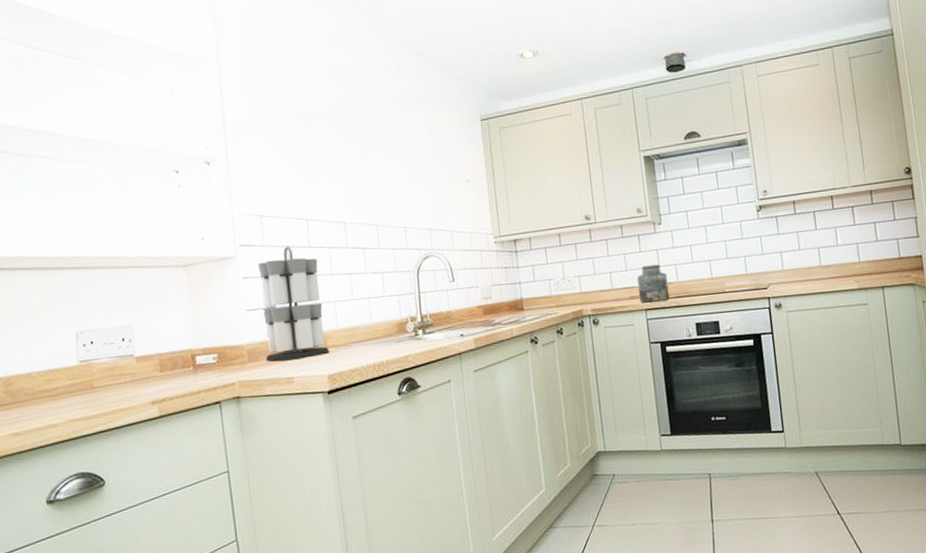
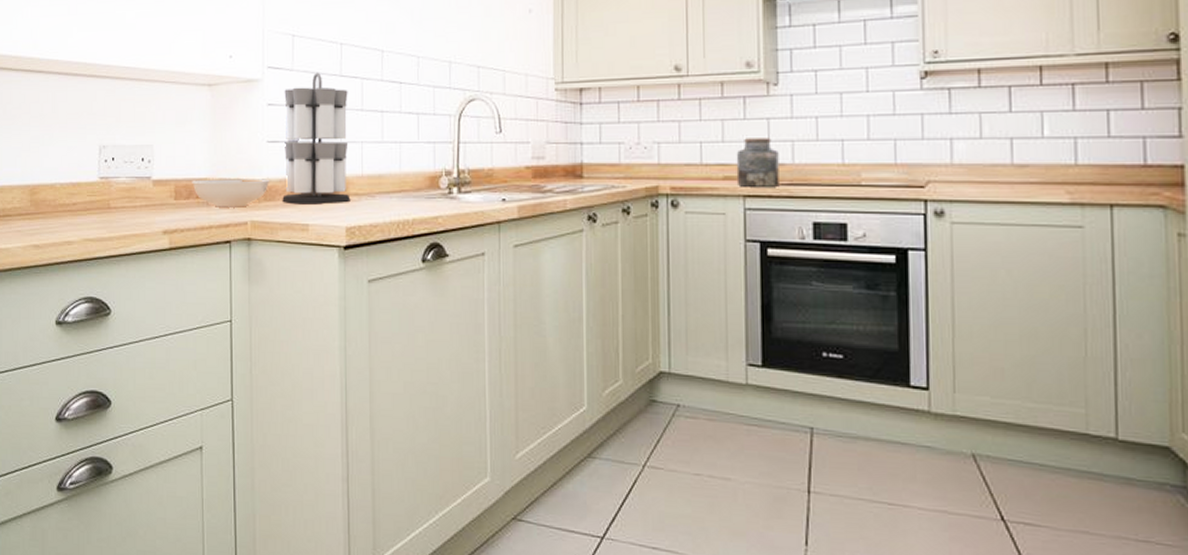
bowl: none [176,342,253,374] -> present [192,179,270,207]

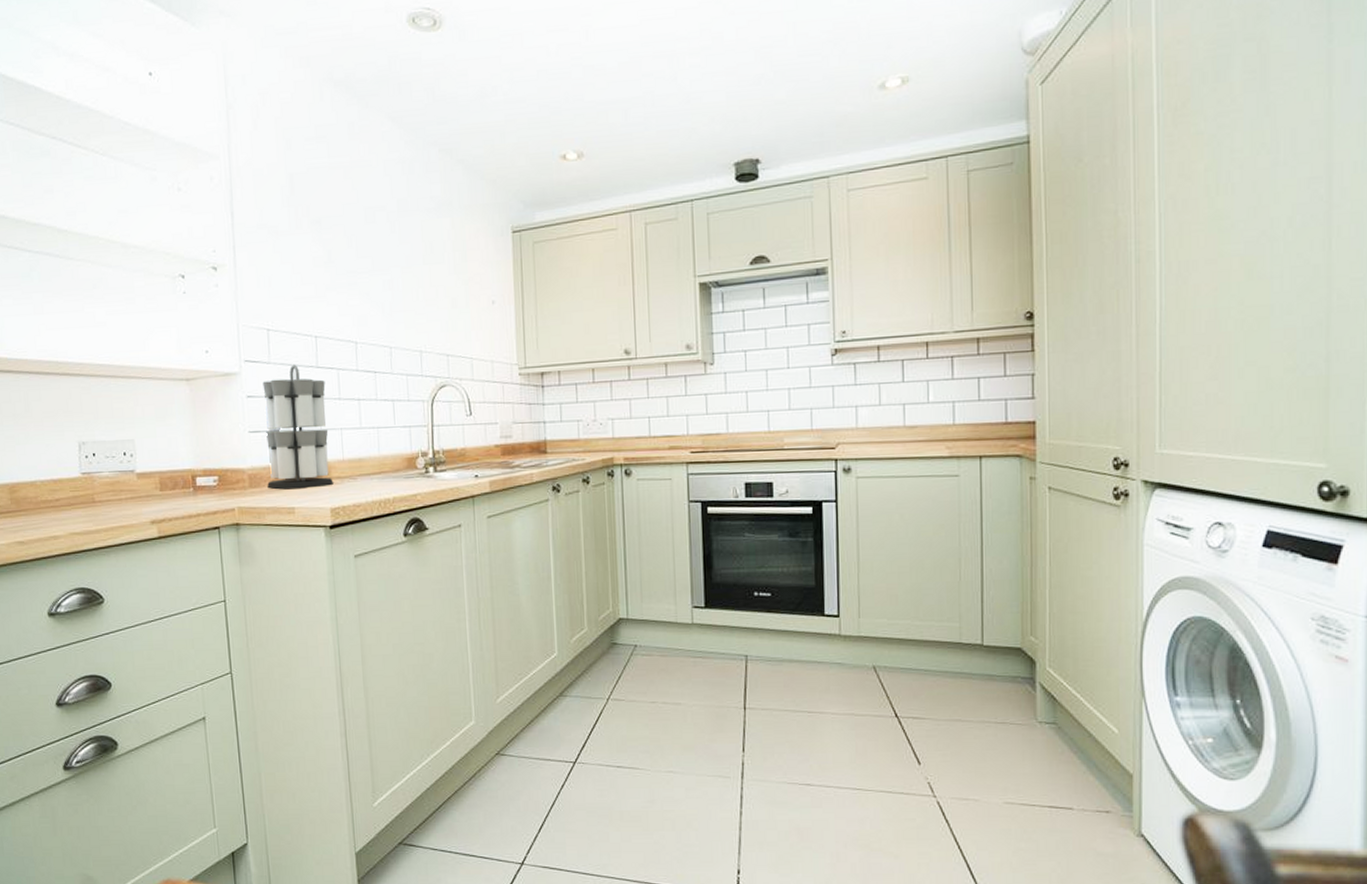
bowl: present [192,179,270,207] -> none [176,467,255,496]
jar: present [736,138,779,187] -> none [679,411,717,455]

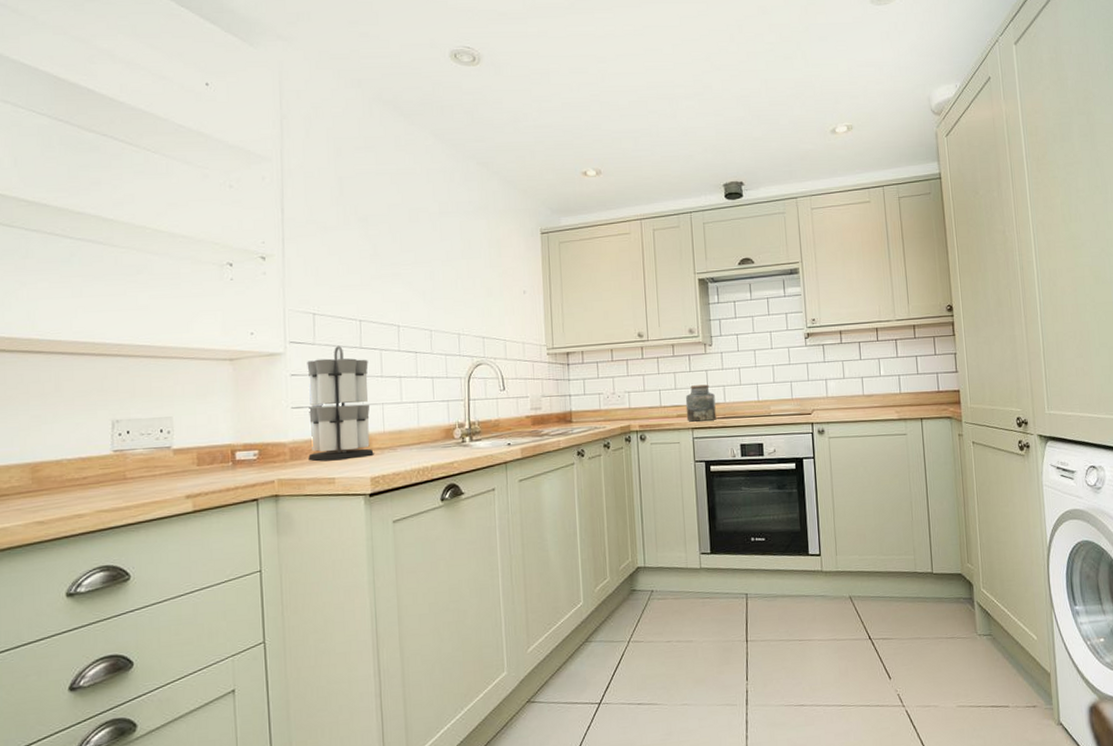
jar: none [679,411,717,455] -> present [685,384,716,422]

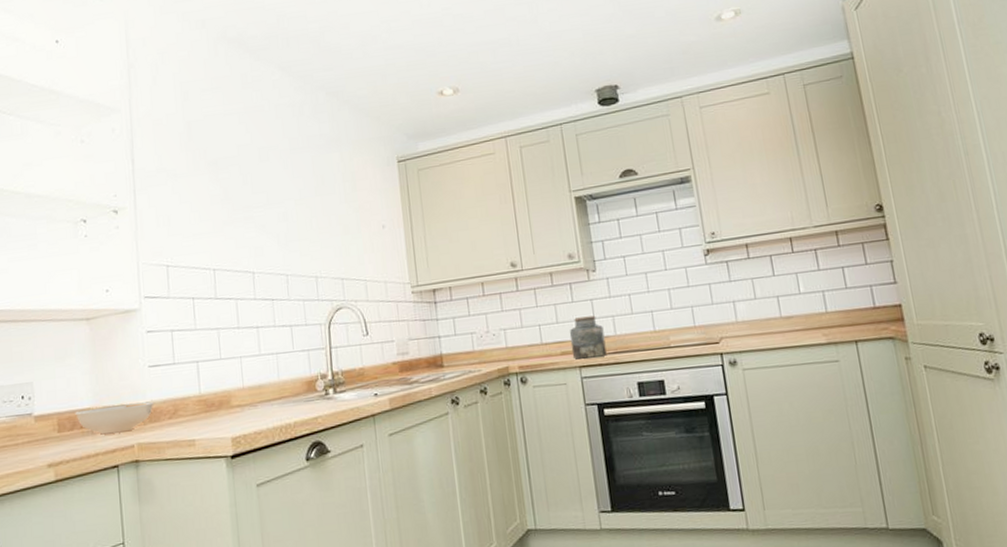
bowl: none [215,441,296,470] -> present [75,401,154,435]
spice rack: present [307,345,374,462] -> none [162,297,234,423]

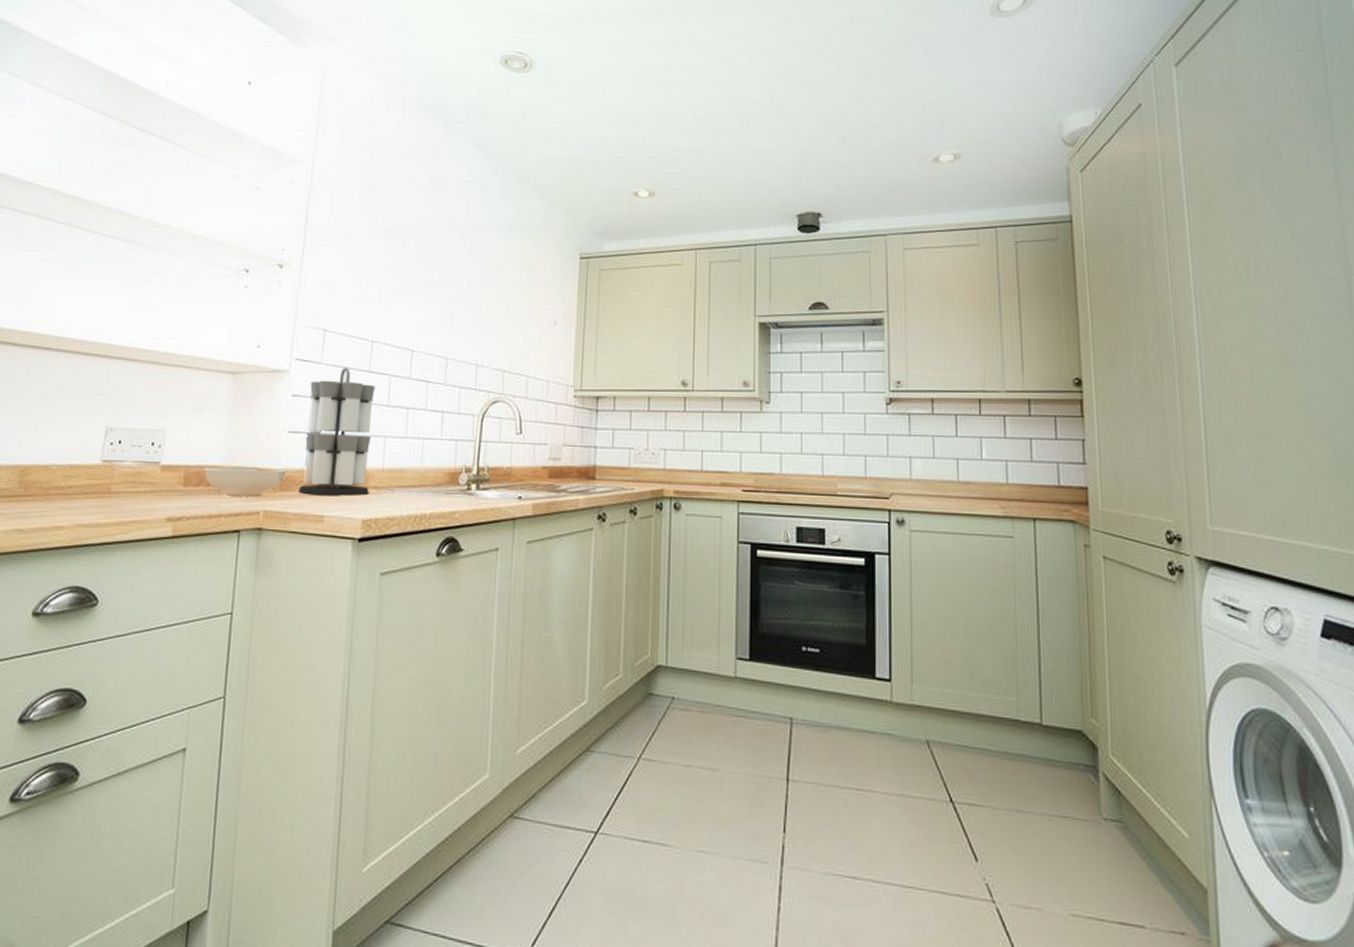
spice rack: none [162,297,234,423] -> present [298,367,376,496]
jar: present [569,315,607,360] -> none [732,449,769,494]

